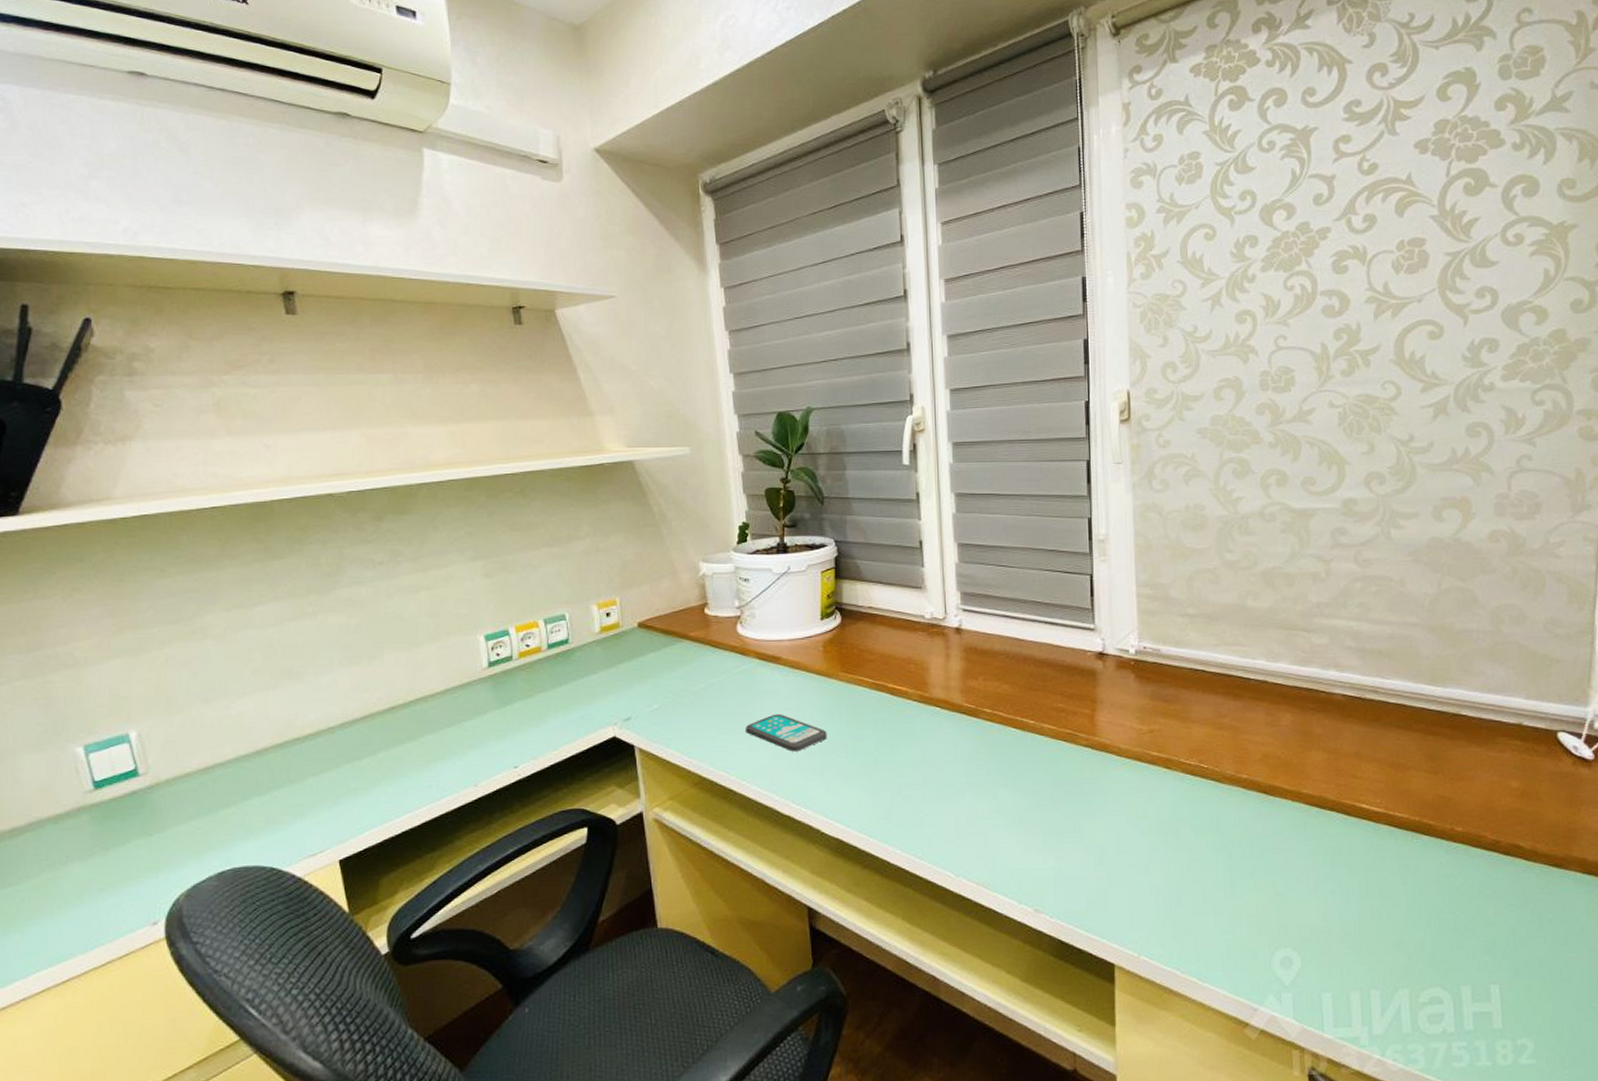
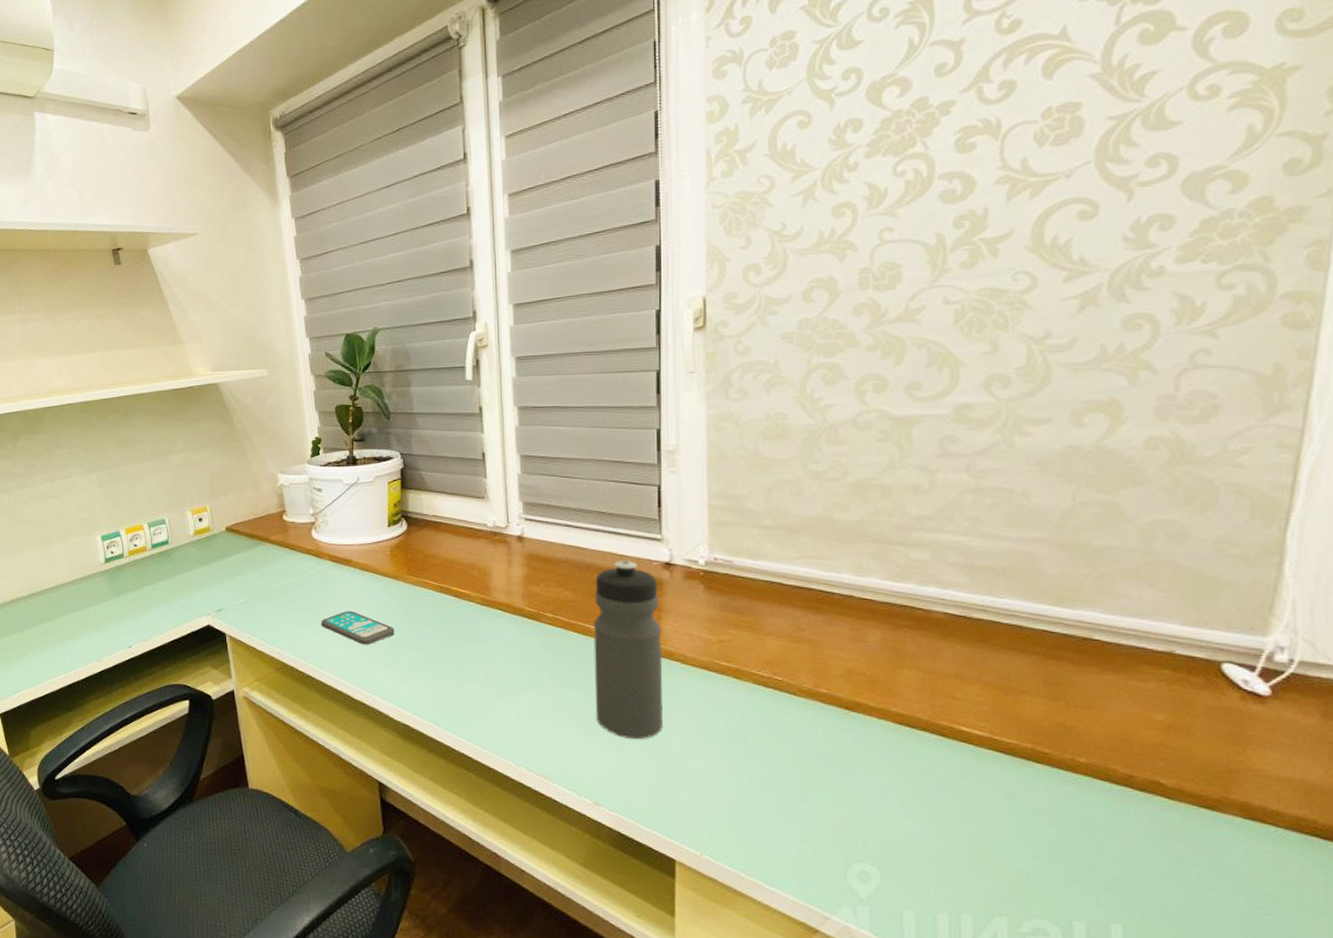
water bottle: none [1031,651,1100,839] -> present [593,561,663,740]

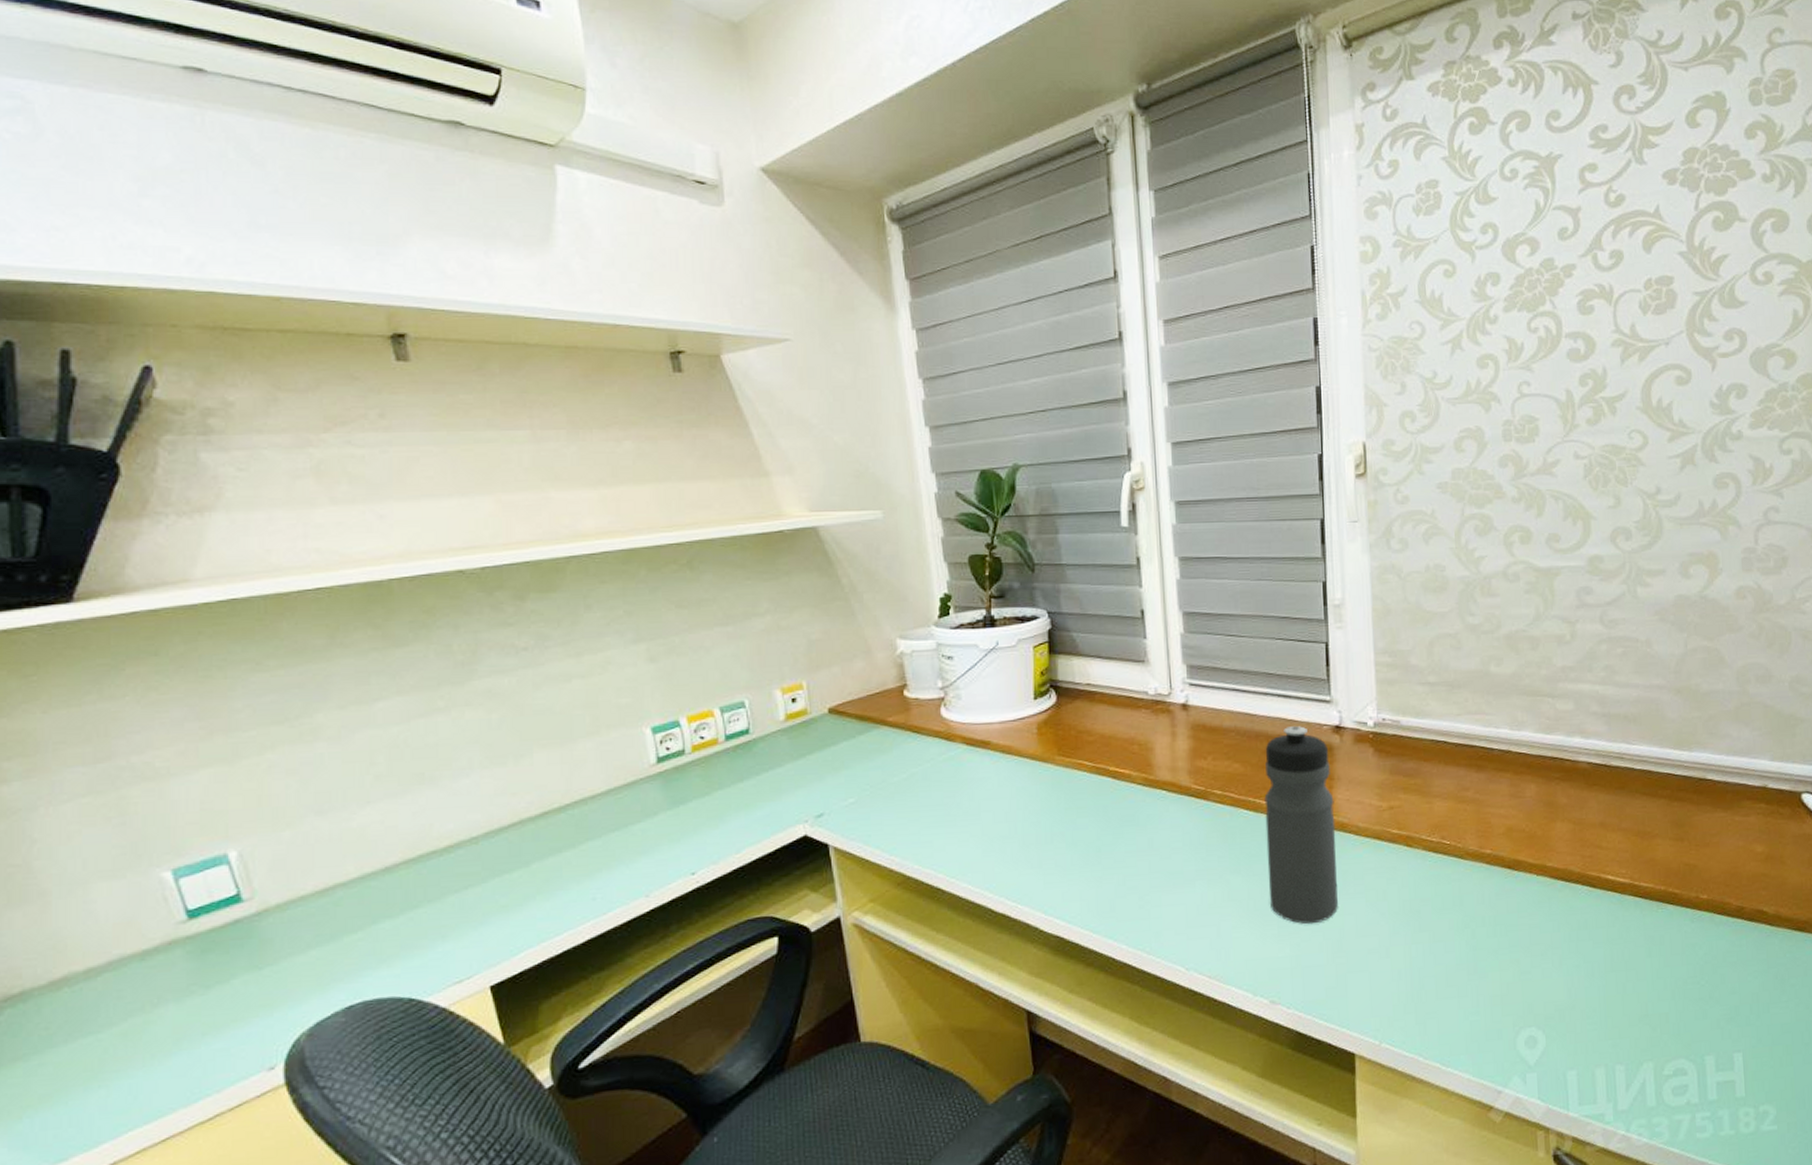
smartphone: present [321,610,395,645] -> none [953,803,1044,844]

